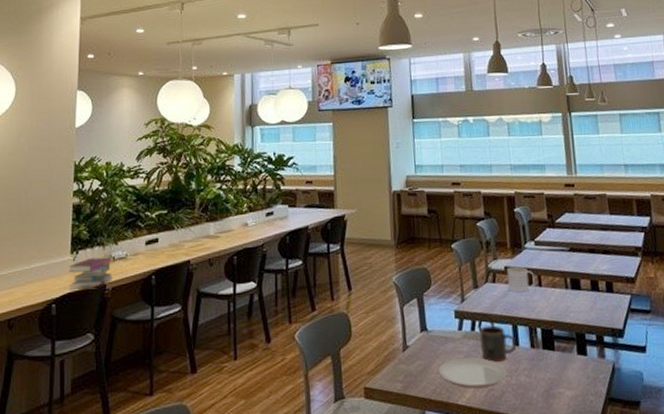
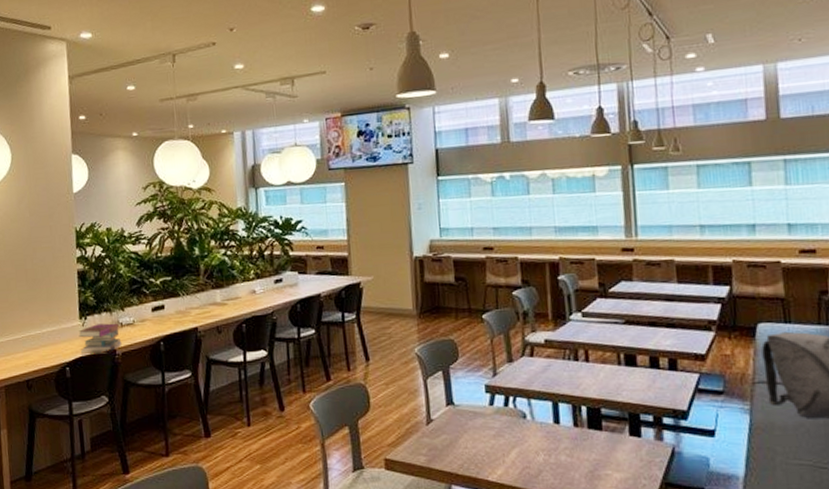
plate: present [438,357,507,389] -> none [466,433,545,466]
mug: present [479,325,516,362] -> none [513,401,556,440]
mug: present [506,266,536,293] -> none [547,339,582,368]

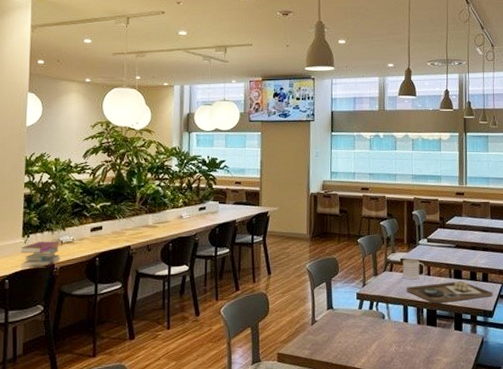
mug: none [547,339,582,368] -> present [402,259,425,280]
platter: none [555,369,686,400] -> present [406,281,493,304]

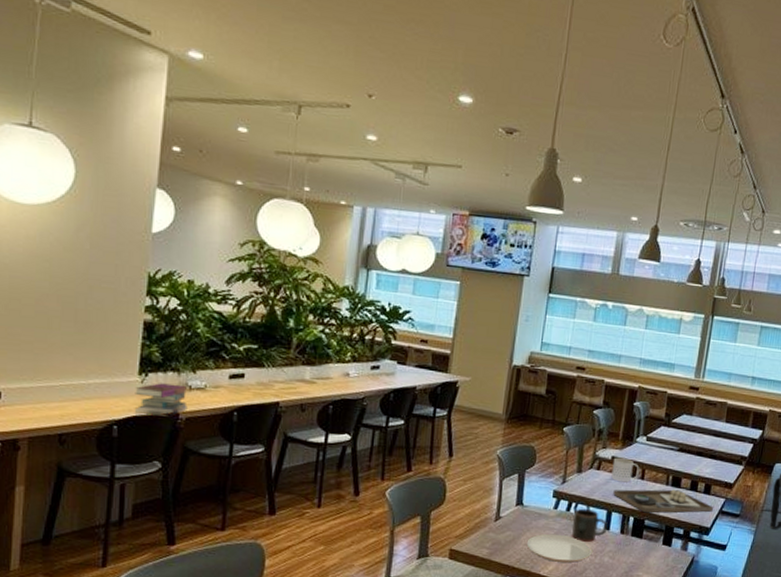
plate: none [340,330,396,356] -> present [526,533,593,563]
mug: none [376,305,405,335] -> present [572,508,607,542]

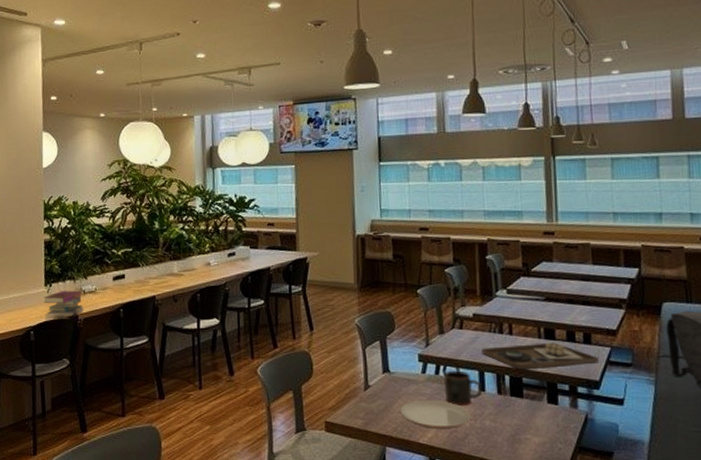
mug: present [611,457,640,483] -> none [475,314,506,340]

